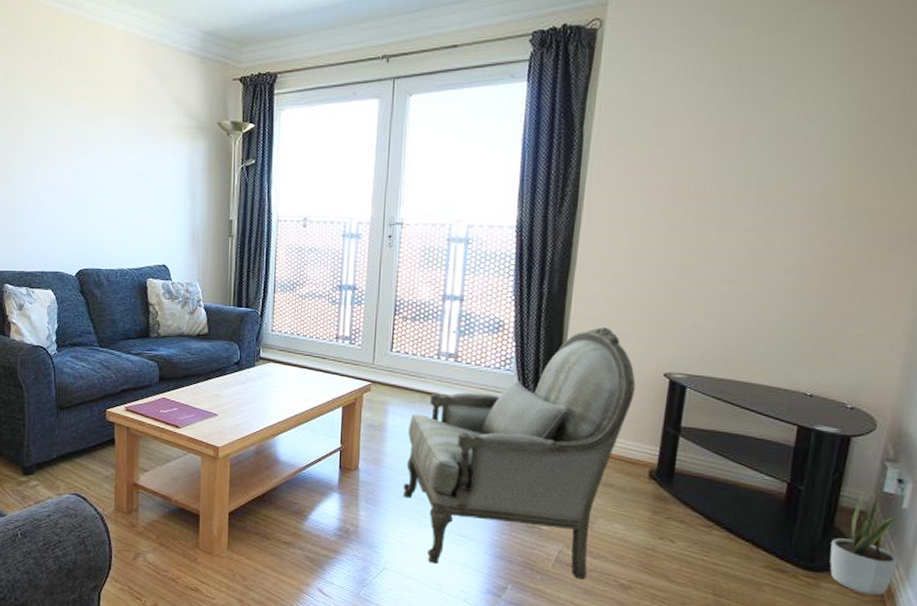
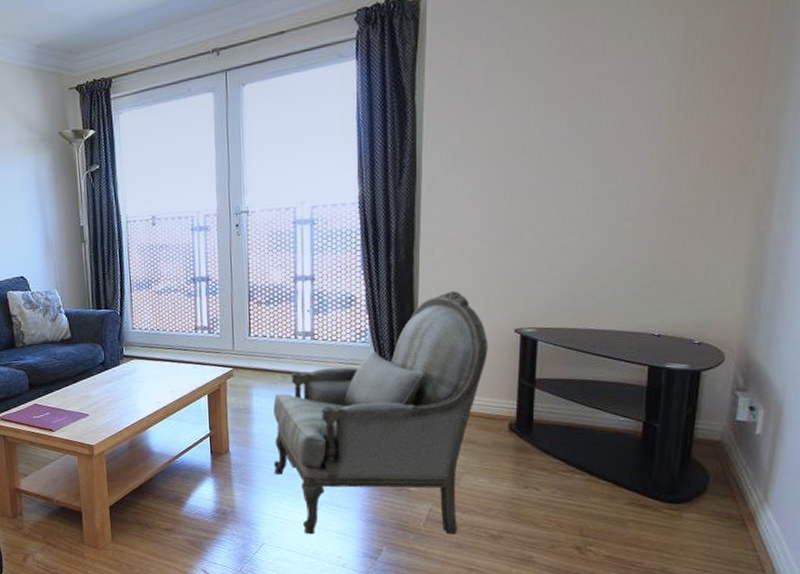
potted plant: present [829,491,899,595] -> none [689,421,756,520]

